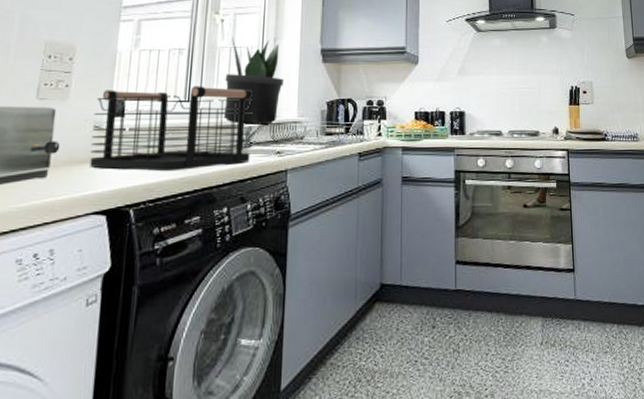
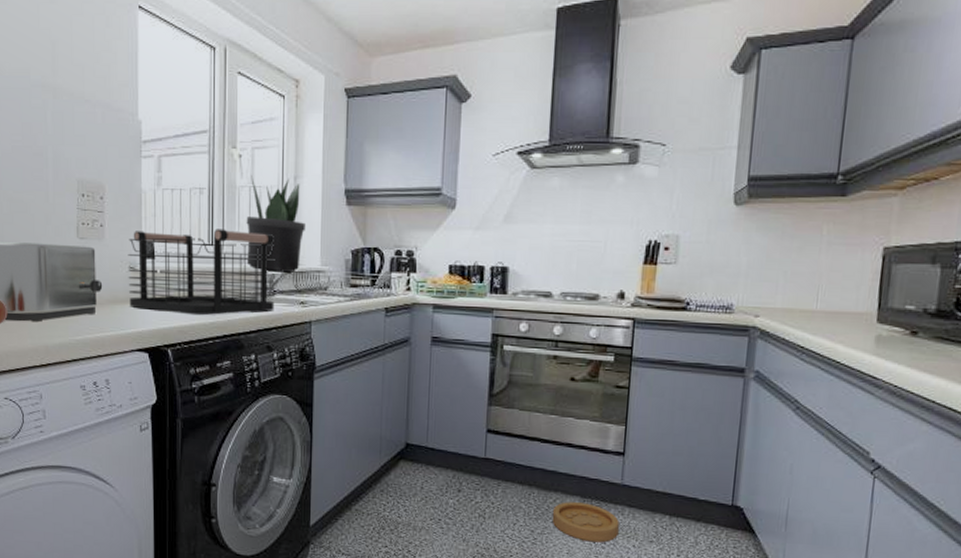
pet bowl: none [519,322,578,362] -> present [552,502,619,543]

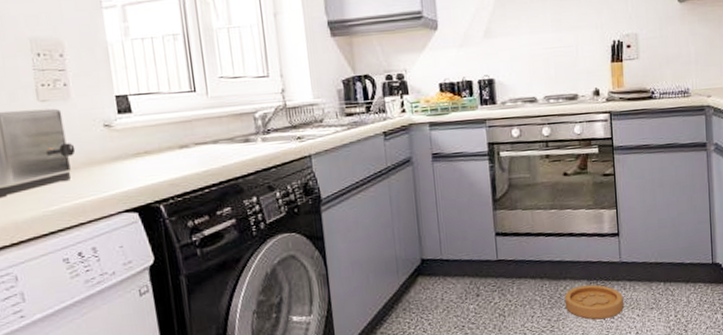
dish rack: present [128,229,275,316] -> none [99,72,271,168]
planter: present [246,176,305,273] -> none [227,15,292,111]

